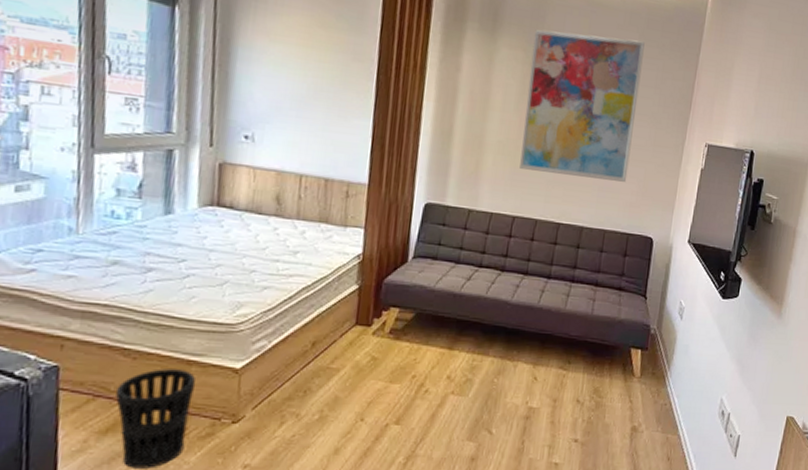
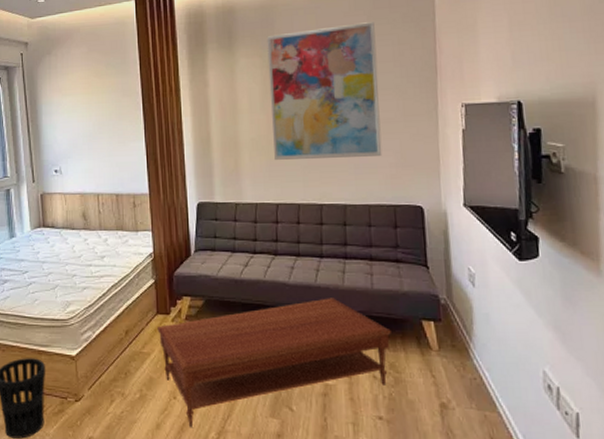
coffee table: none [353,320,602,451] -> present [157,298,391,427]

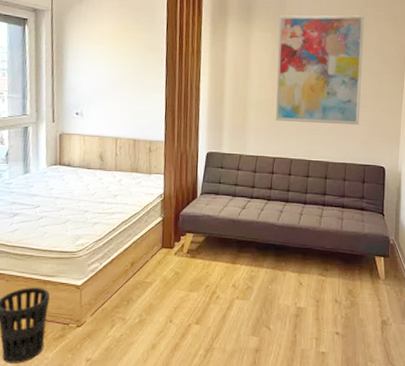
coffee table: present [157,298,391,427] -> none [161,237,352,346]

